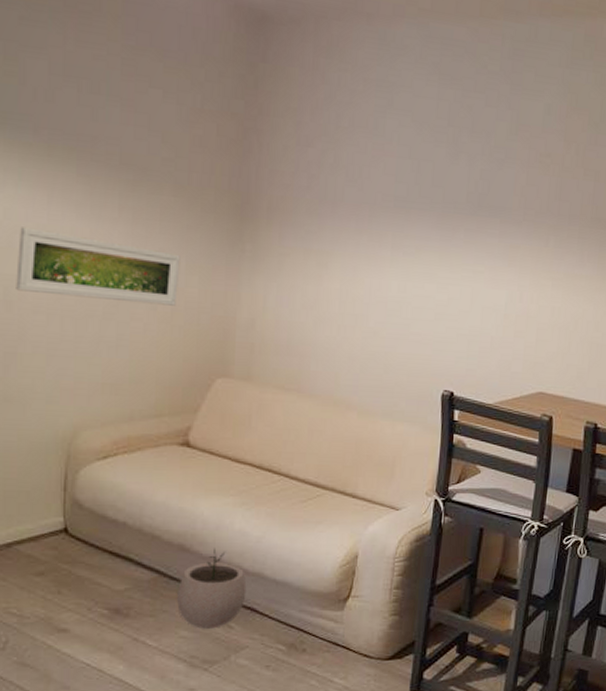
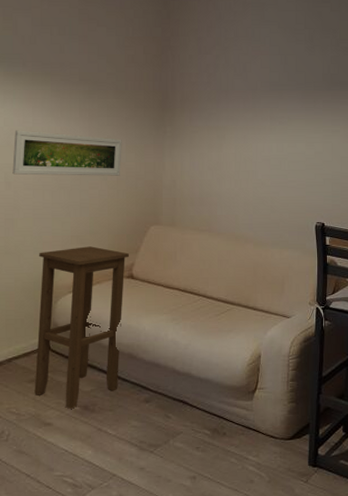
stool: none [44,399,184,612] -> present [34,246,129,409]
plant pot: present [177,548,247,629] -> none [129,355,179,419]

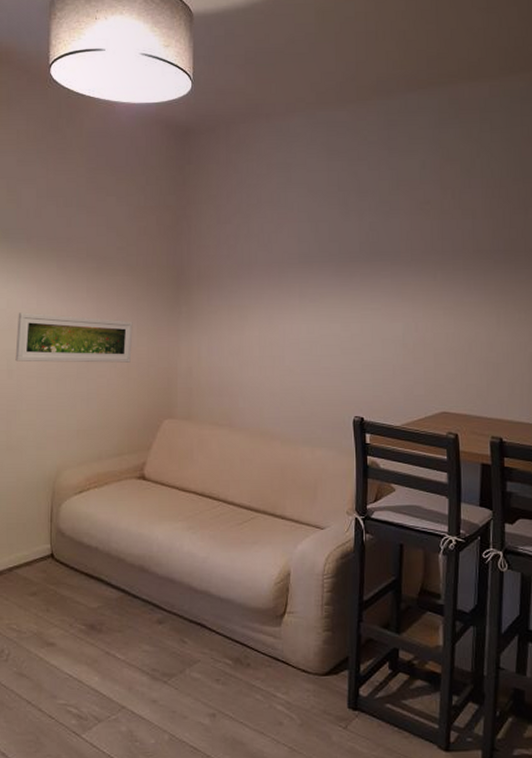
stool: present [34,246,129,409] -> none [36,442,140,628]

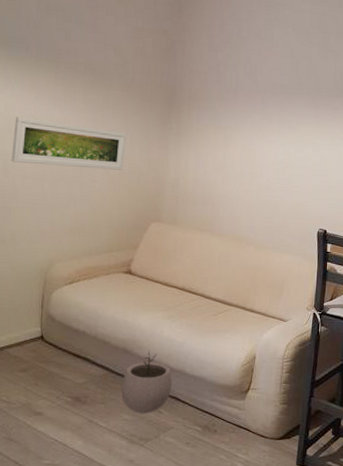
plant pot: none [140,569,196,643] -> present [121,351,173,413]

